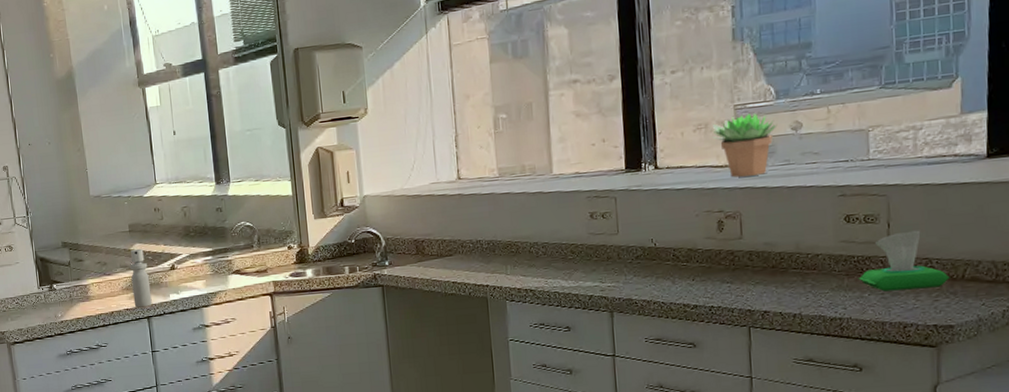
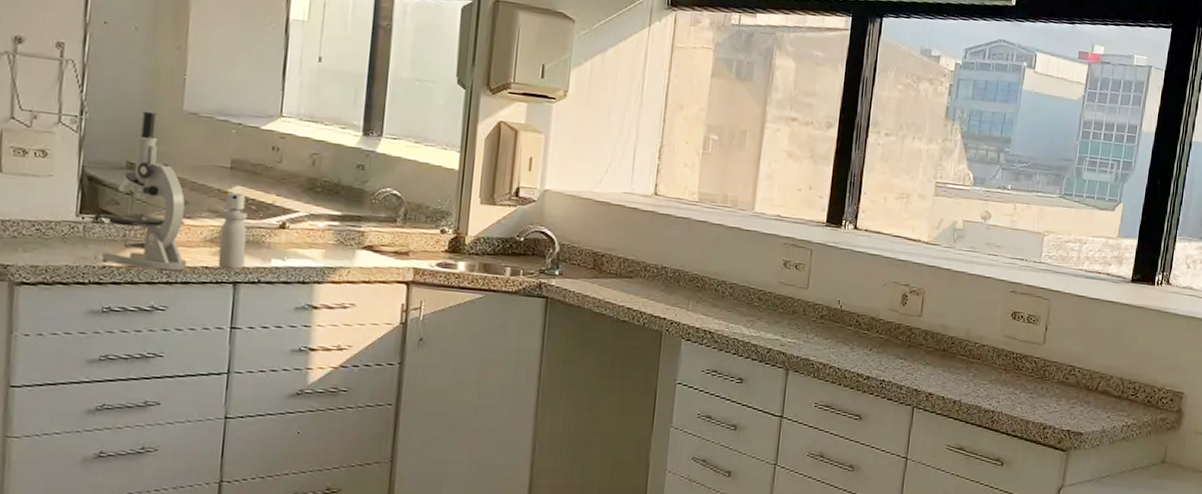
microscope: none [49,202,115,319] -> present [95,110,187,272]
succulent plant: present [710,112,778,177] -> none [911,192,970,257]
wet wipes pack: present [858,230,950,292] -> none [1013,337,1087,395]

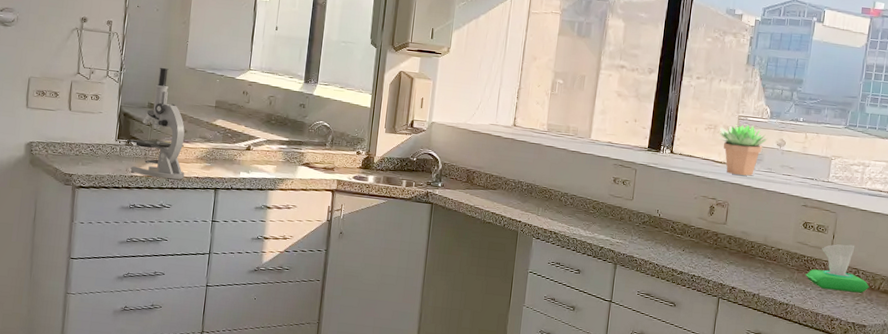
spray bottle: present [218,191,248,270] -> none [205,124,225,179]
succulent plant: none [911,192,970,257] -> present [718,124,768,176]
wet wipes pack: none [1013,337,1087,395] -> present [805,244,870,293]

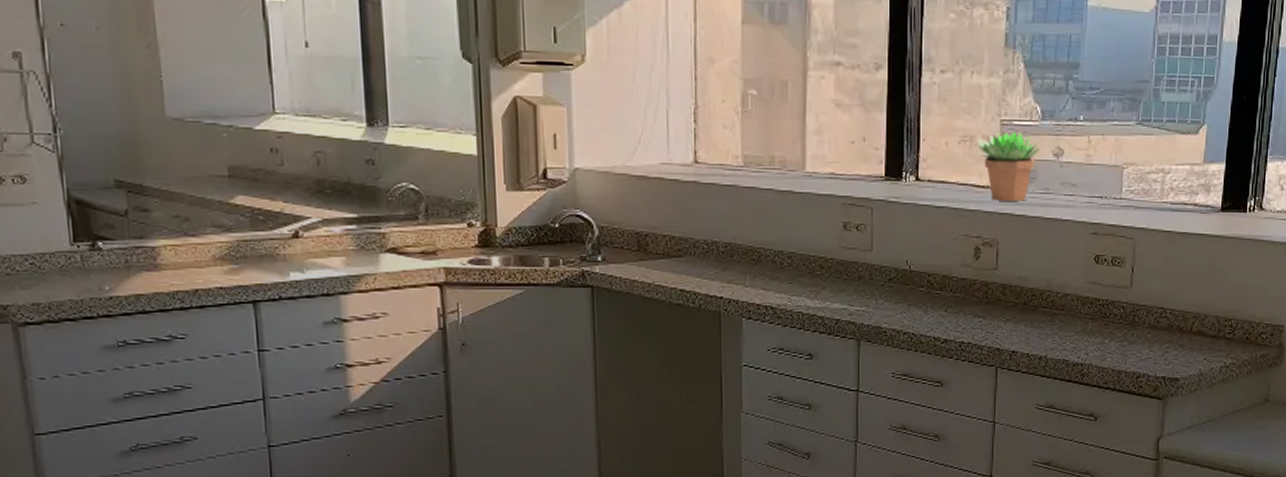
microscope: present [127,67,185,180] -> none [90,121,200,297]
wet wipes pack: present [805,244,870,293] -> none [1101,278,1180,339]

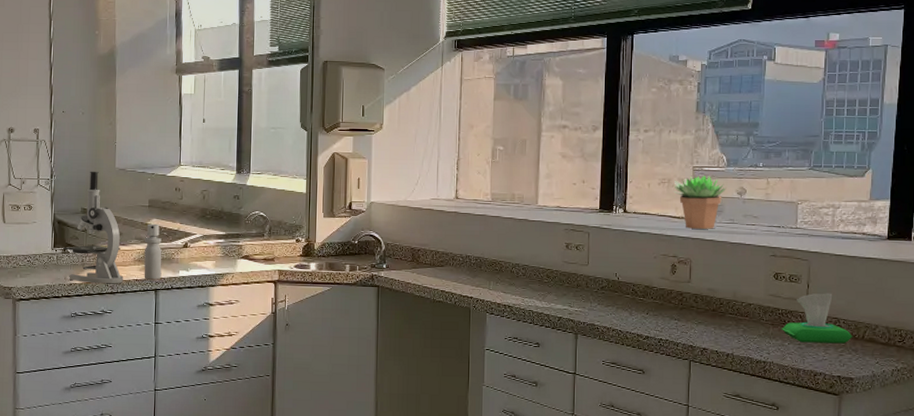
microscope: none [90,121,200,297] -> present [63,171,124,285]
spray bottle: none [228,203,262,287] -> present [144,223,162,280]
wet wipes pack: none [1101,278,1180,339] -> present [781,293,853,344]

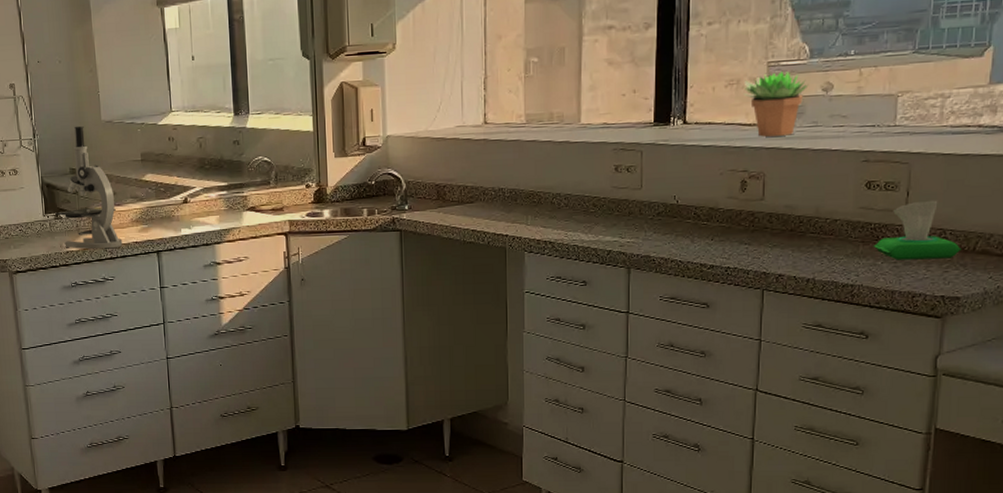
spray bottle: present [144,223,162,280] -> none [141,179,163,241]

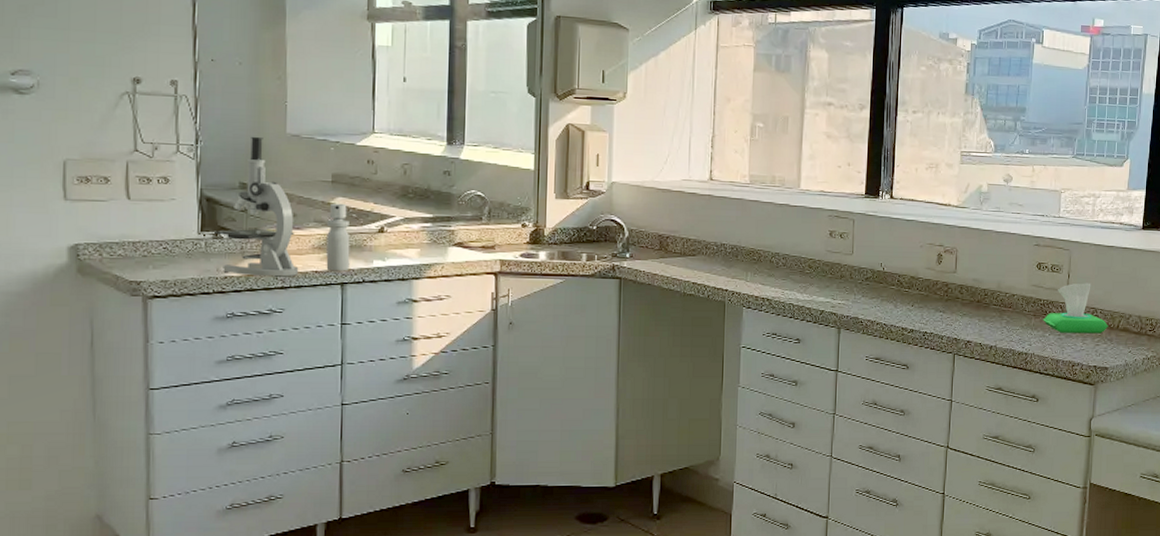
spray bottle: none [141,179,163,241] -> present [326,203,351,272]
succulent plant: present [742,70,809,137] -> none [940,160,993,217]

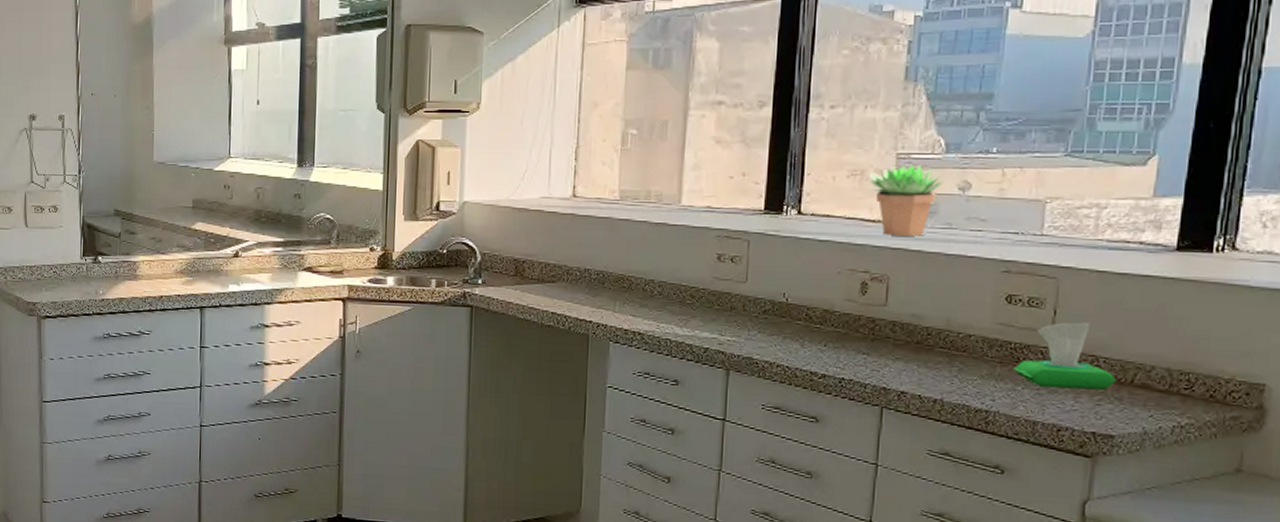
microscope: present [214,136,299,278] -> none [94,165,164,301]
spray bottle: present [326,203,351,272] -> none [187,228,209,296]
succulent plant: none [940,160,993,217] -> present [866,164,943,236]

